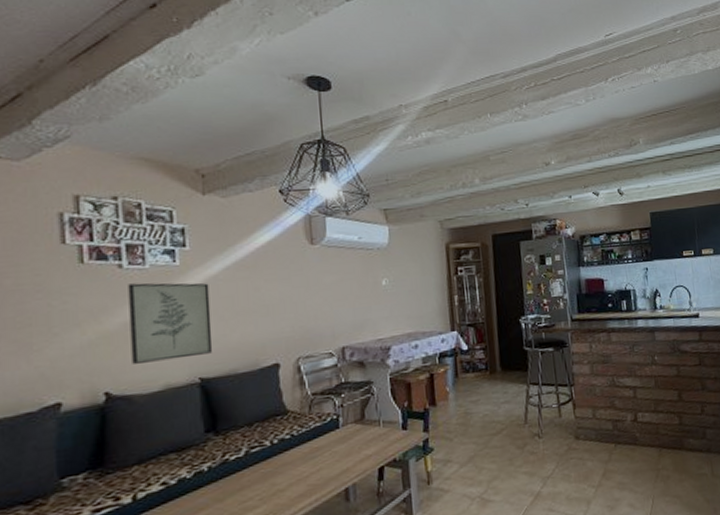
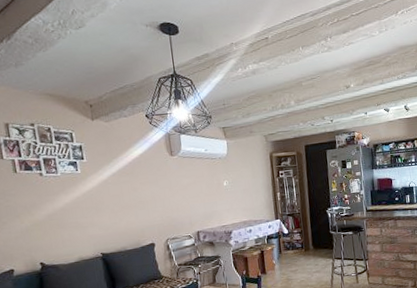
wall art: present [128,282,213,364] -> none [47,185,108,243]

